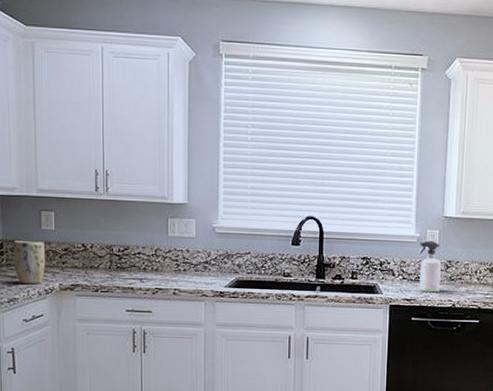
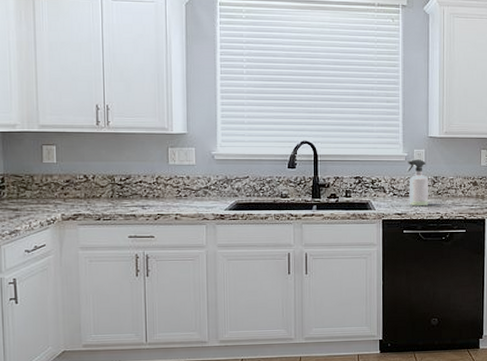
plant pot: present [13,241,46,284] -> none [14,175,48,215]

